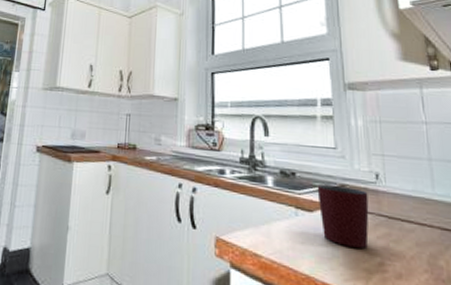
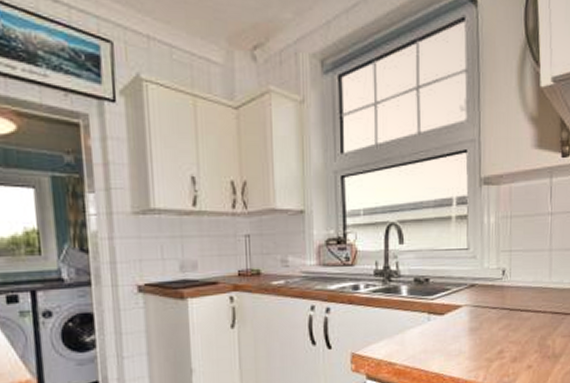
mug: present [317,184,369,248] -> none [449,286,494,342]

